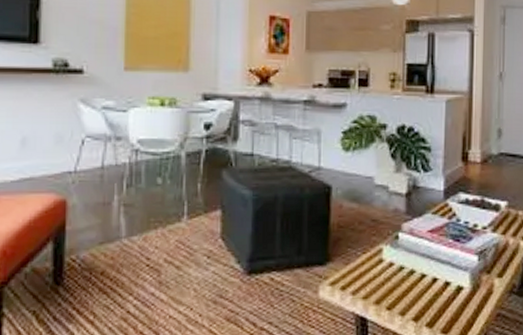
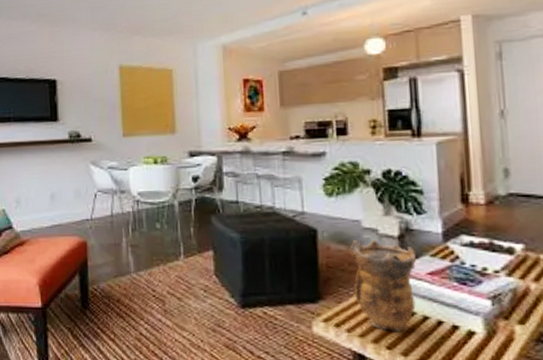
vase: none [361,196,419,291] -> present [349,239,416,331]

